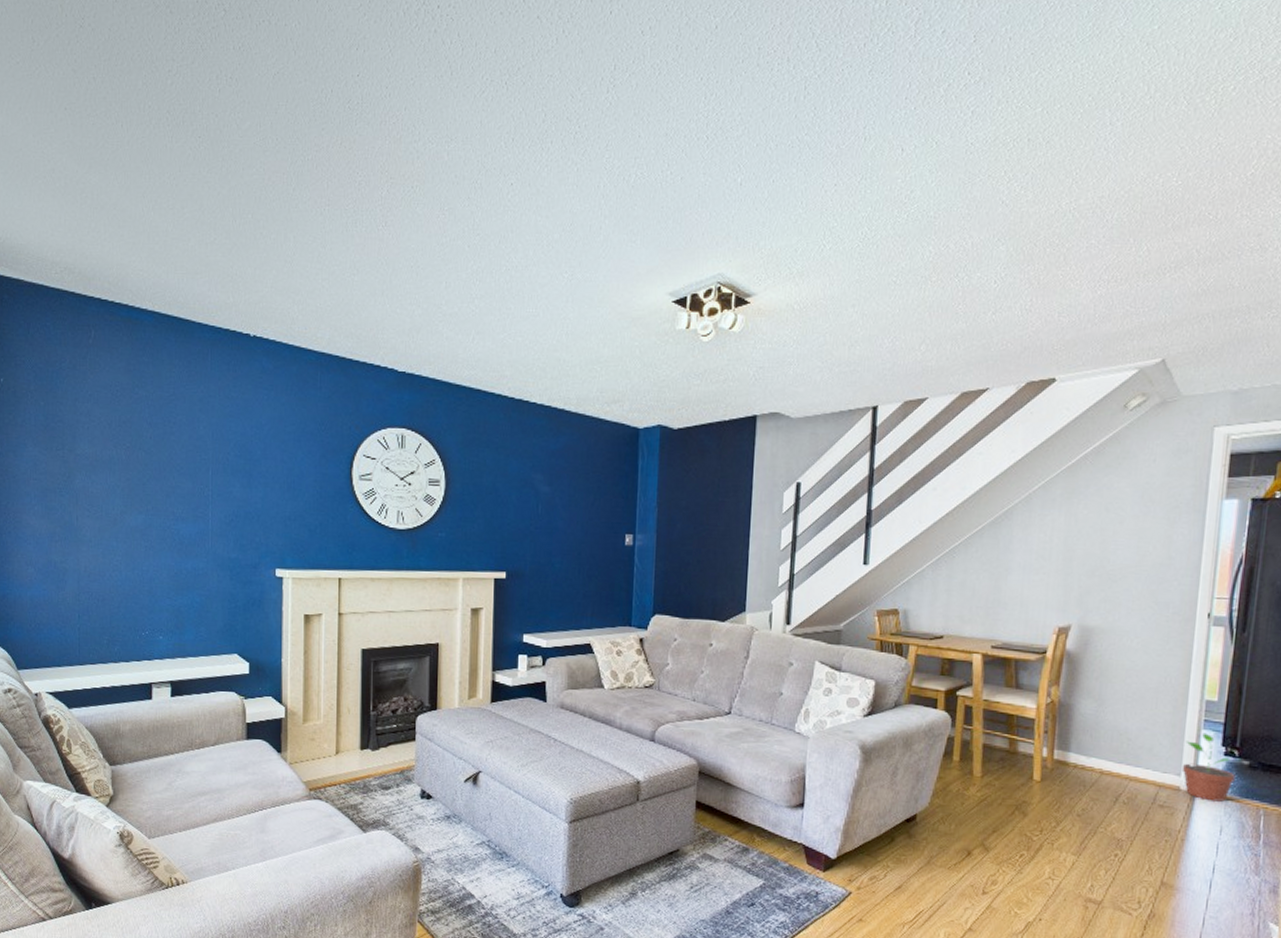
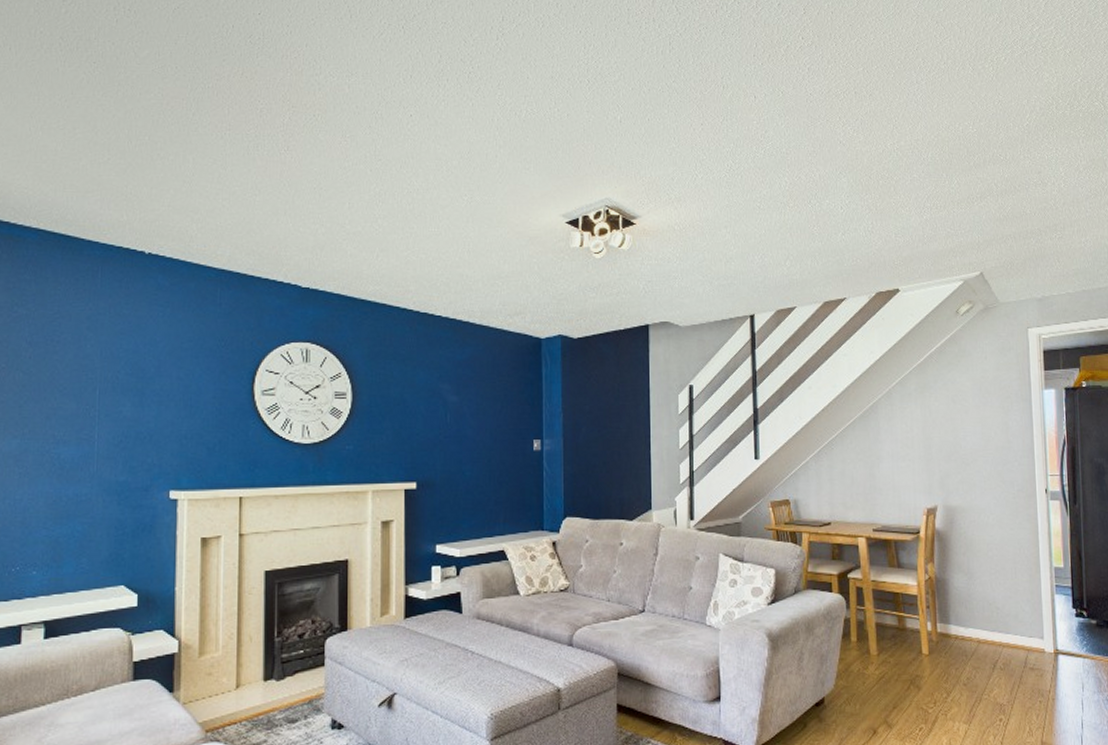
potted plant: present [1181,733,1235,802] -> none [1043,597,1087,660]

